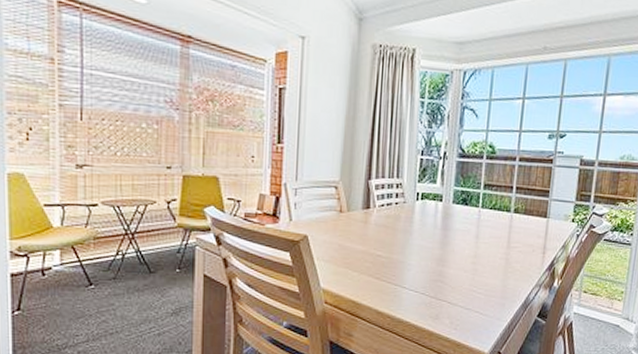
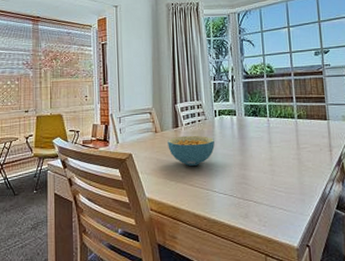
cereal bowl: none [354,219,412,256] -> present [168,135,215,166]

